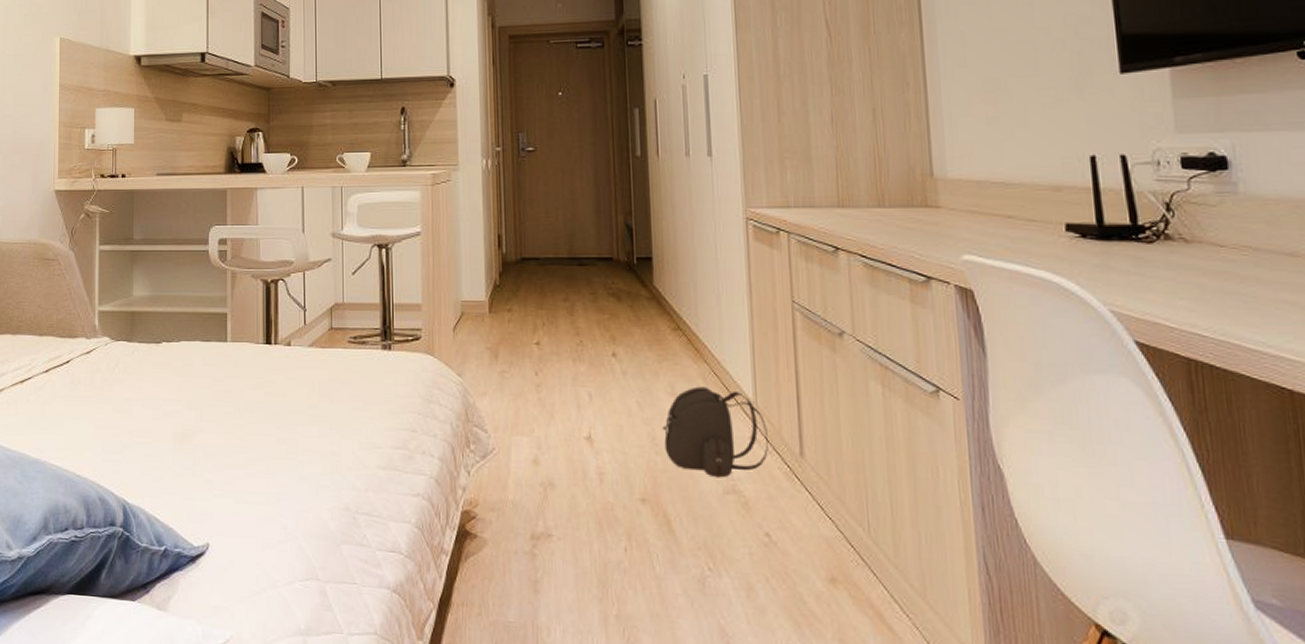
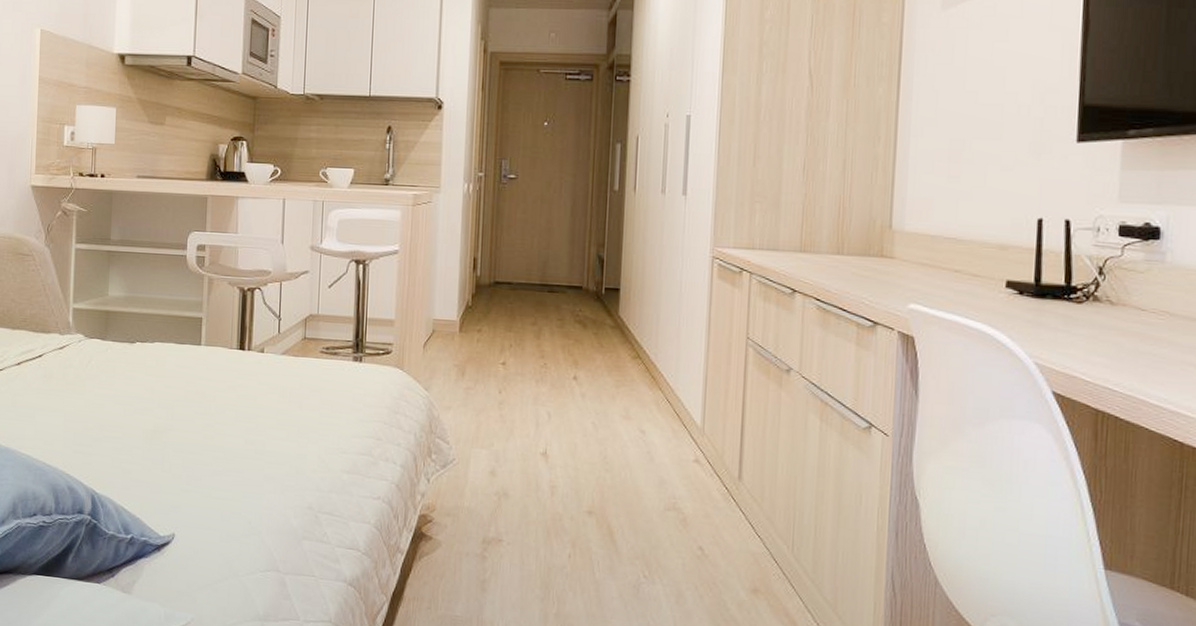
backpack: present [662,386,768,478] -> none [614,411,711,496]

